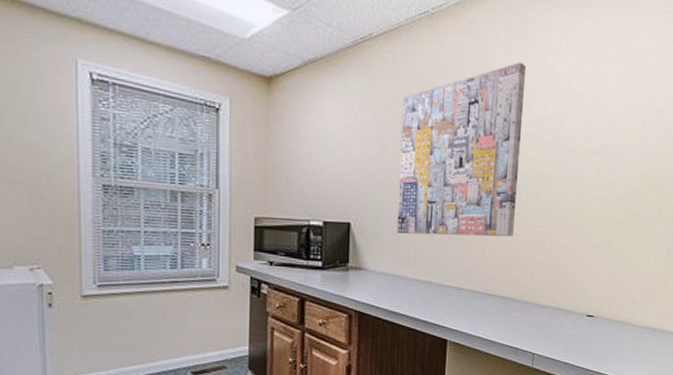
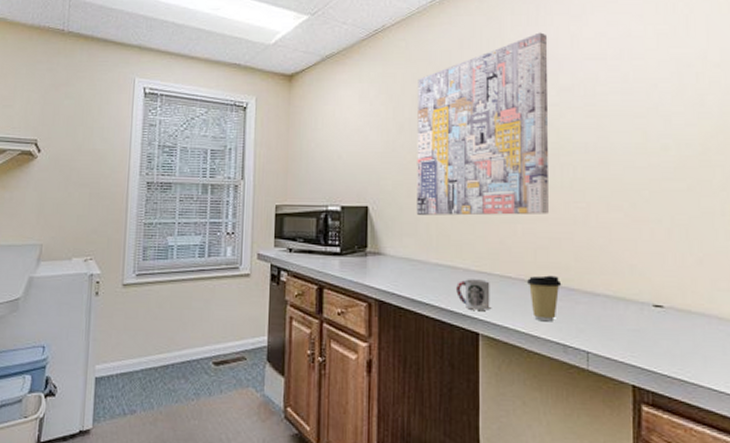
cup: none [430,293,460,320] -> present [456,279,490,310]
coffee cup: none [491,290,519,330] -> present [527,275,562,322]

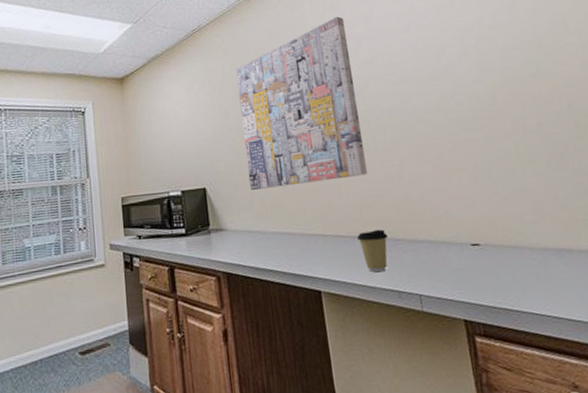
cup: present [456,279,490,310] -> none [295,241,328,271]

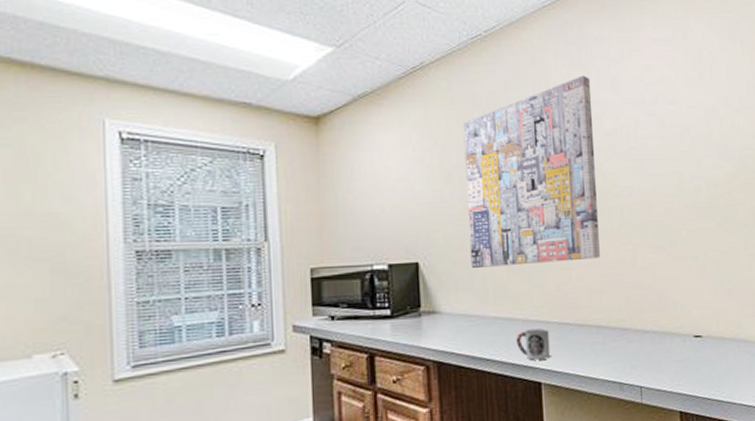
cup: none [295,241,328,271] -> present [516,328,551,360]
coffee cup: present [357,229,388,273] -> none [584,317,616,363]

